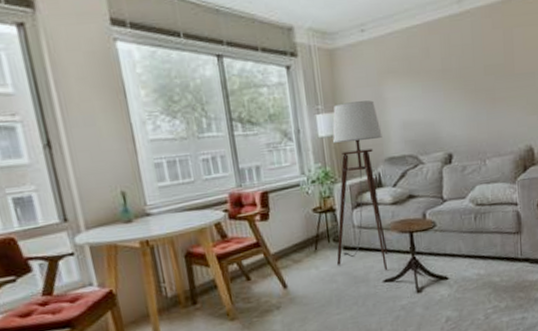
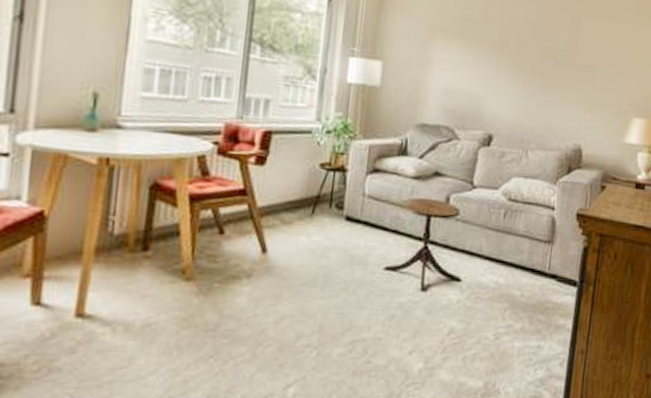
floor lamp: present [332,100,388,271] -> none [334,51,420,257]

